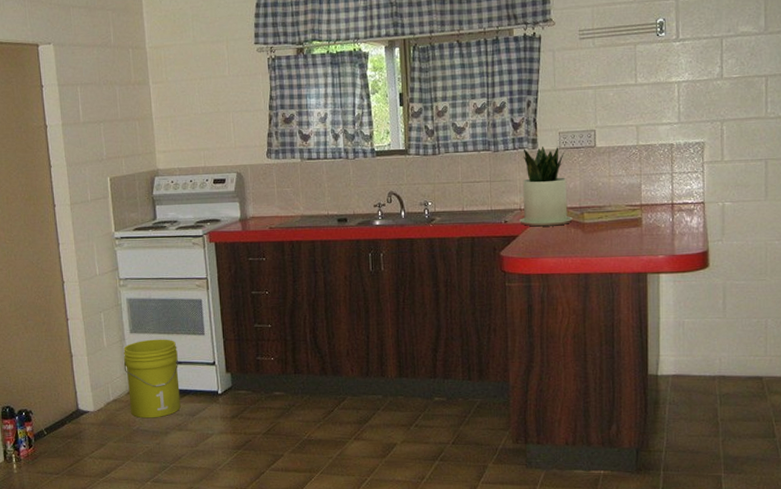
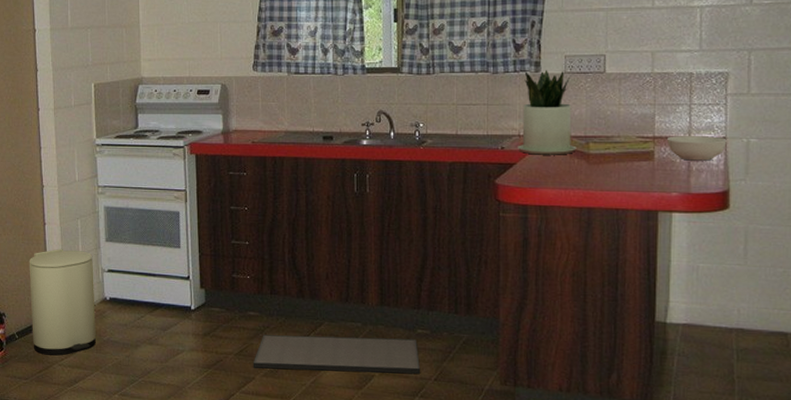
pedal bin: none [53,342,126,449] -> present [29,248,96,356]
bucket: present [123,339,181,419] -> none [97,249,152,330]
doormat: none [280,406,439,445] -> present [252,334,420,375]
bowl: none [652,201,705,225] -> present [666,136,727,161]

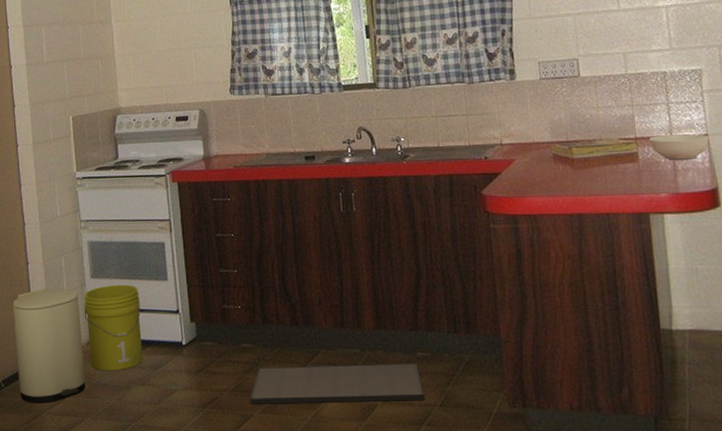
bucket: none [97,249,152,330] -> present [84,284,143,371]
planter: present [518,70,577,155] -> none [500,76,560,163]

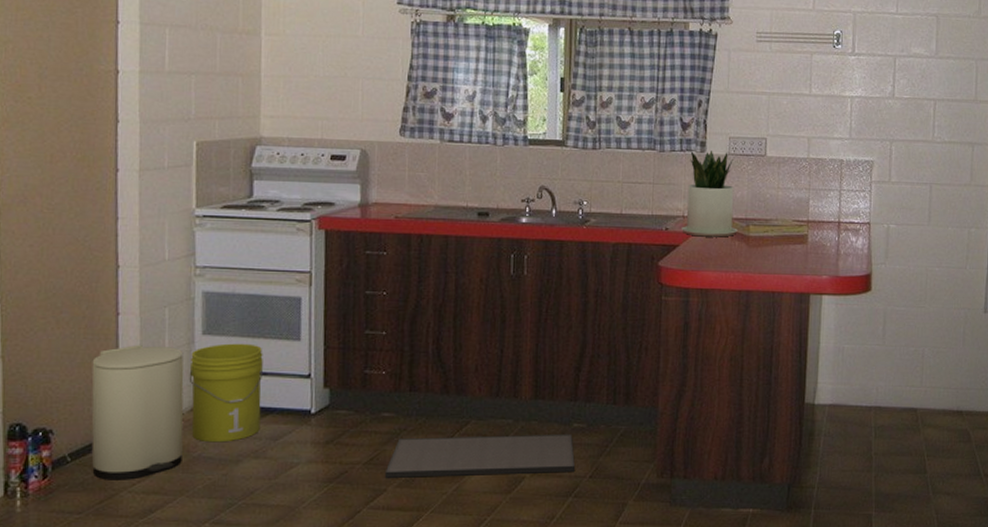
planter: none [500,76,560,163] -> present [682,151,738,237]
bowl: present [648,134,709,160] -> none [819,220,871,245]

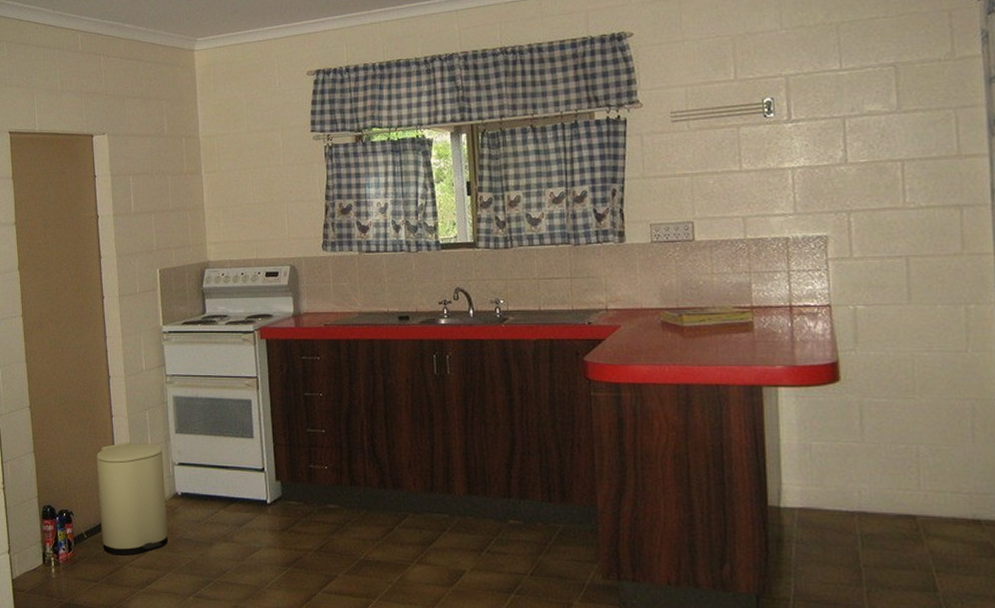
bucket: present [189,343,263,443] -> none [168,441,227,527]
doormat: present [384,433,575,478] -> none [334,528,514,569]
planter: present [682,151,738,237] -> none [606,239,669,330]

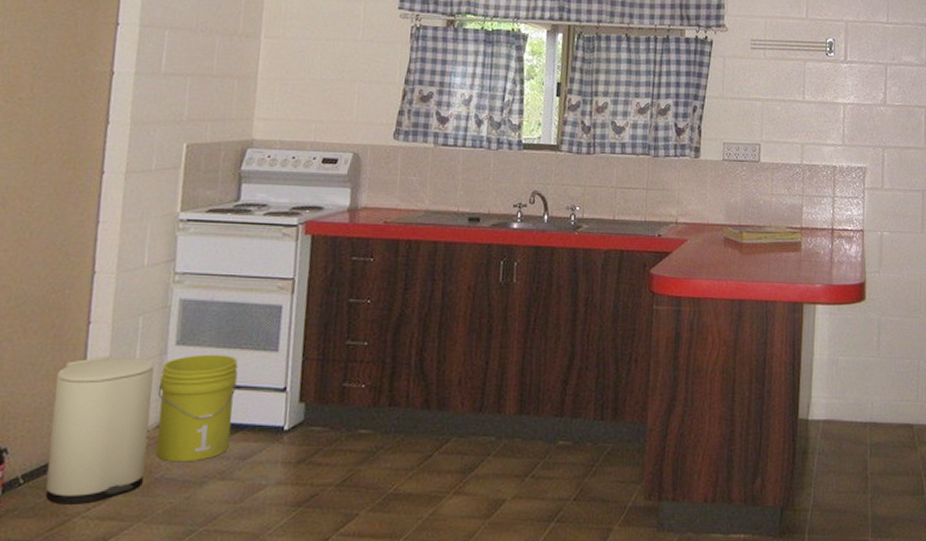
bucket: none [168,441,227,527] -> present [156,354,238,462]

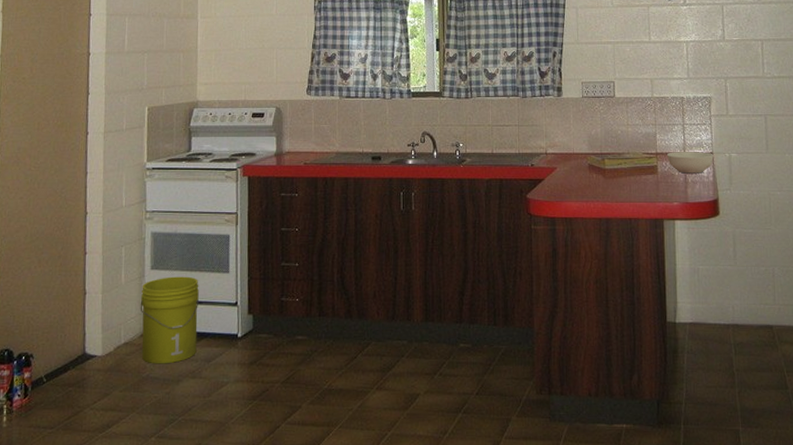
pedal bin: present [46,355,155,505] -> none [62,279,136,399]
bowl: none [812,227,864,253] -> present [666,152,714,174]

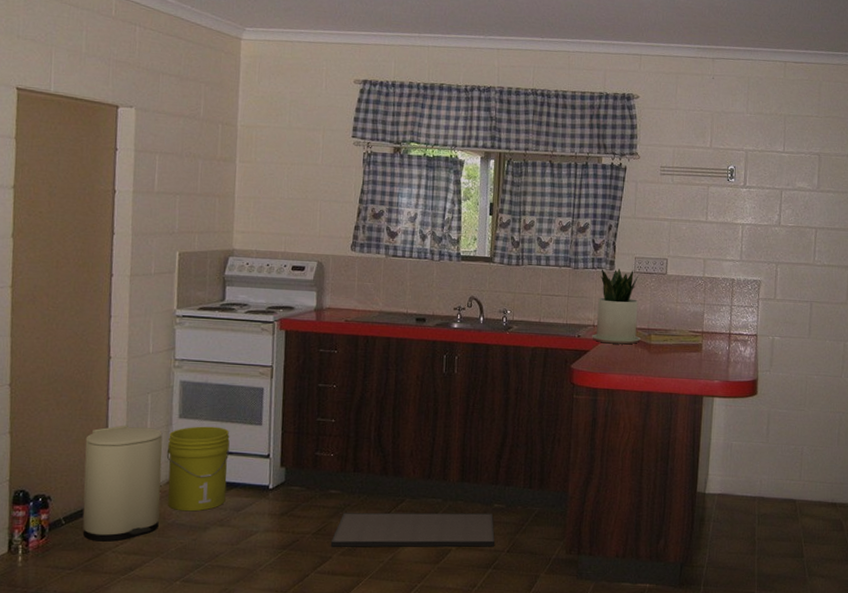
pedal bin: none [62,279,136,399] -> present [82,424,163,542]
doormat: none [299,353,462,396] -> present [330,512,495,548]
planter: none [545,95,594,171] -> present [592,269,641,345]
bowl: present [666,152,714,174] -> none [712,332,758,354]

